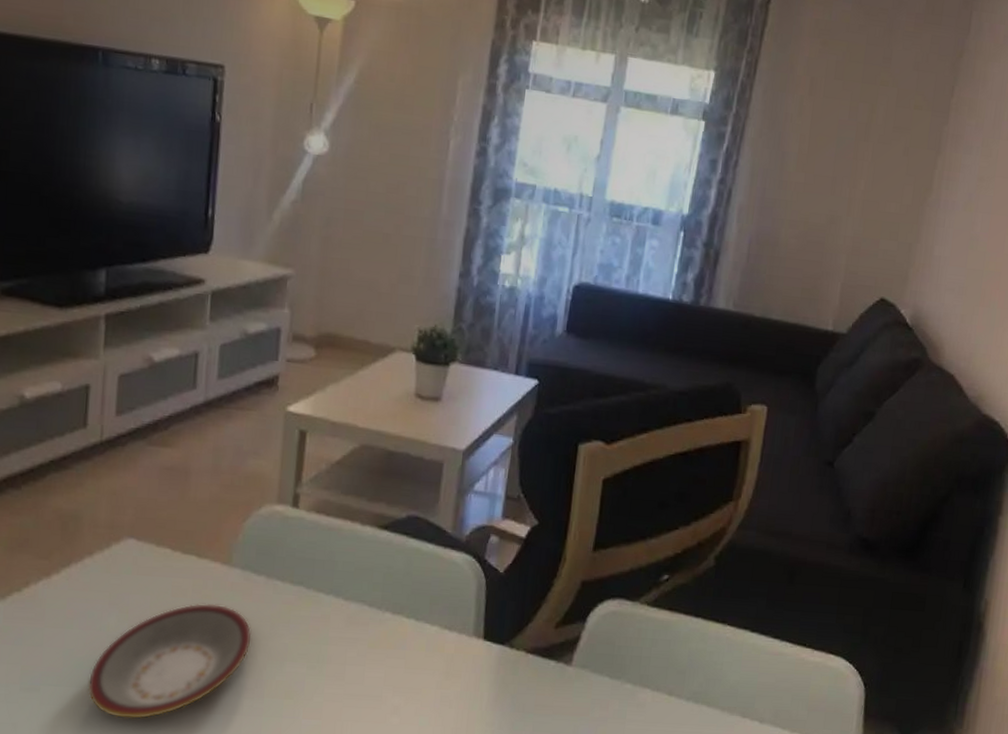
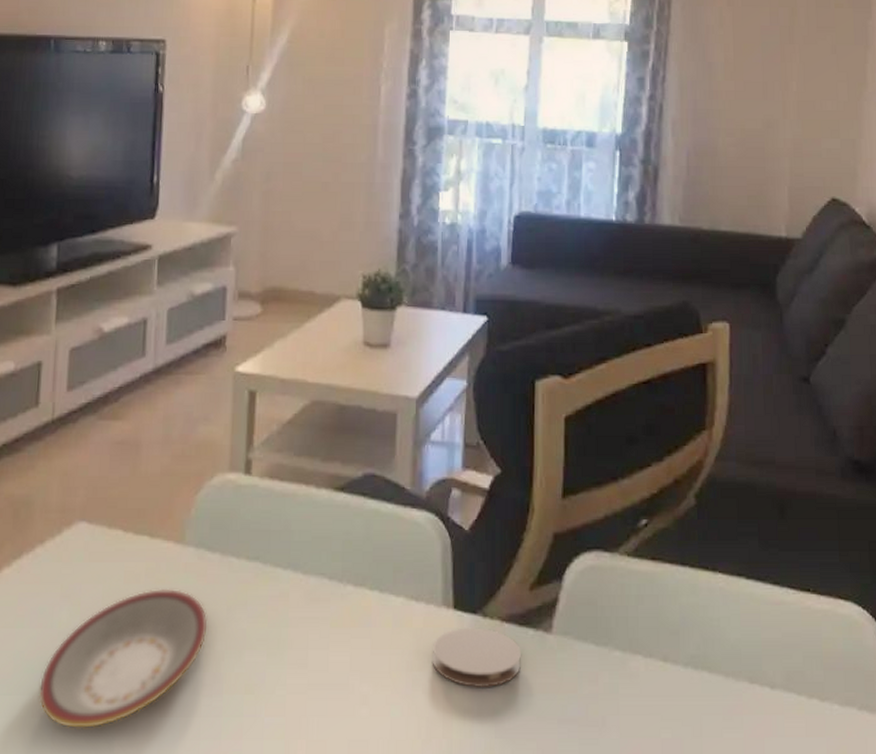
coaster: none [460,656,543,707] -> present [433,627,522,688]

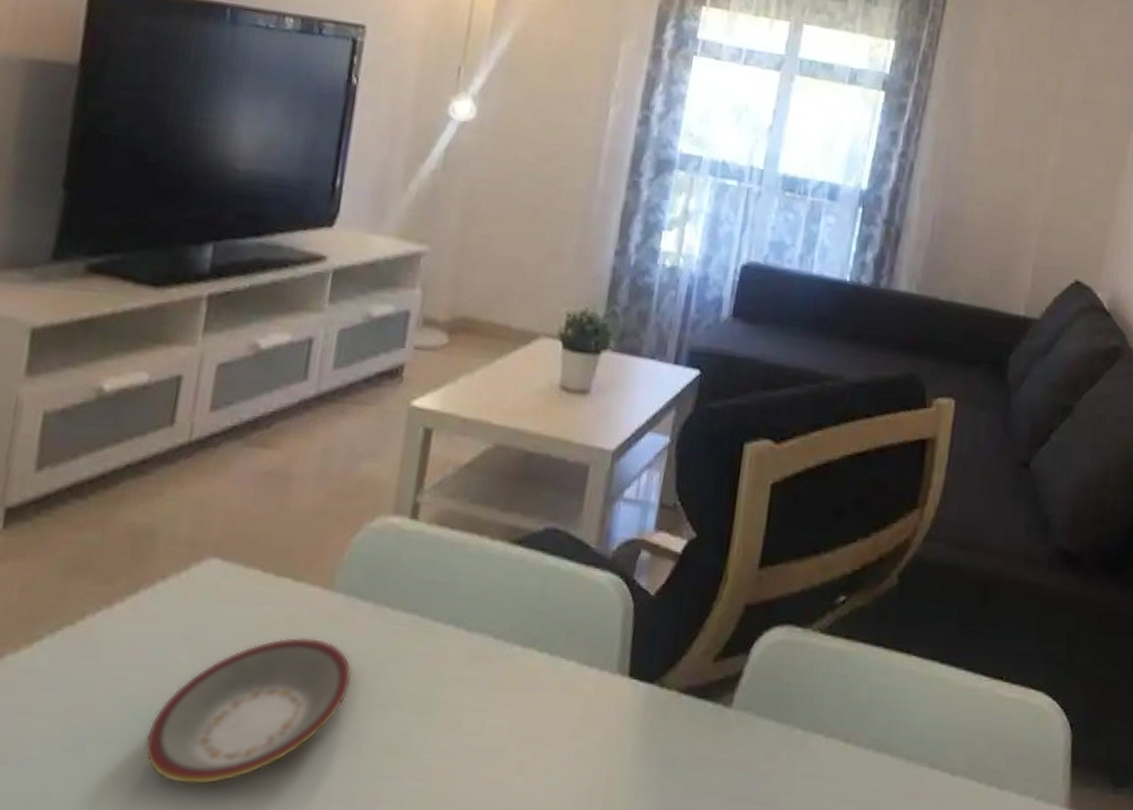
coaster: present [433,627,522,688] -> none [600,697,697,761]

